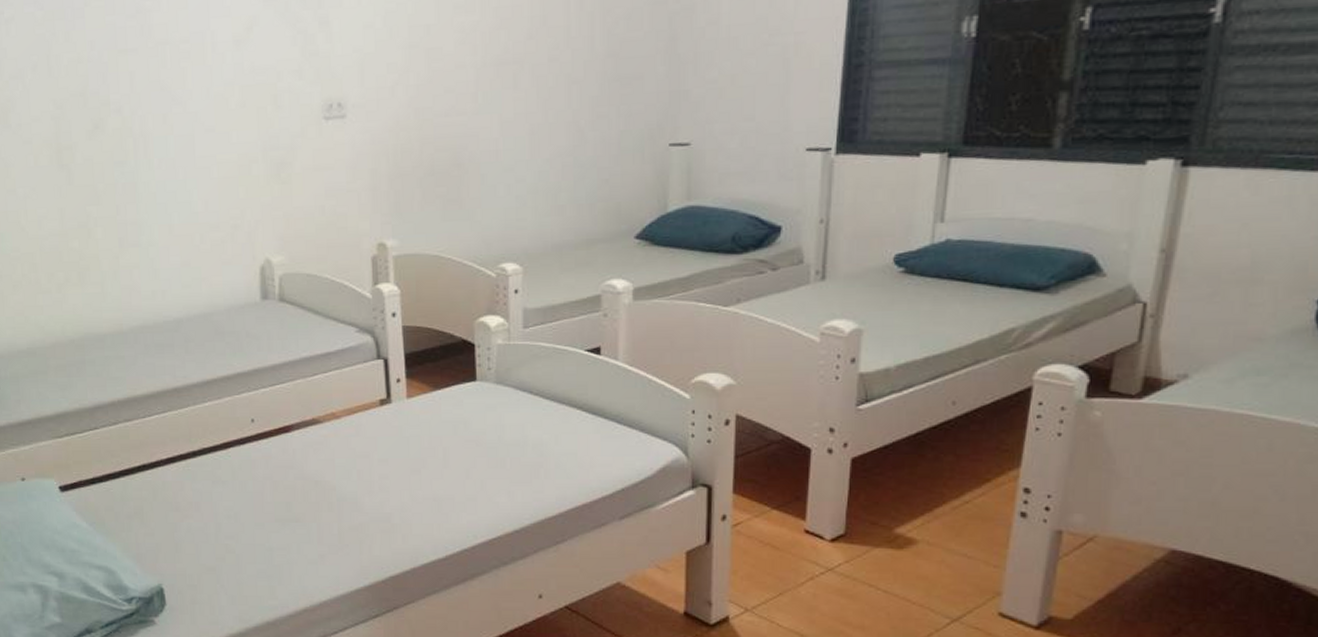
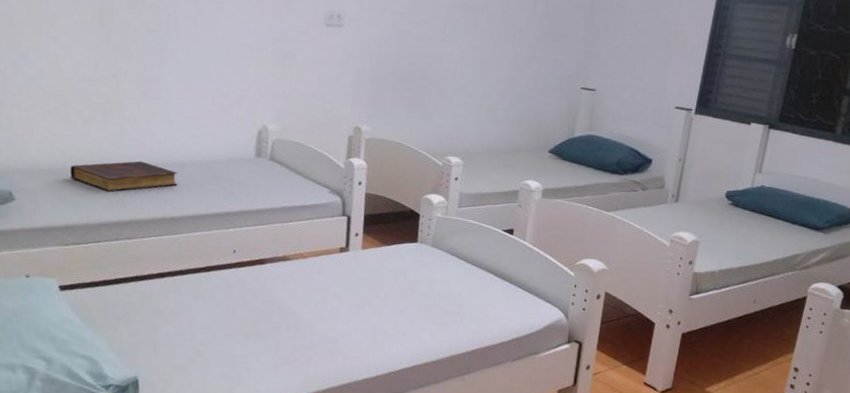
book: none [51,324,175,367] -> present [70,161,178,192]

